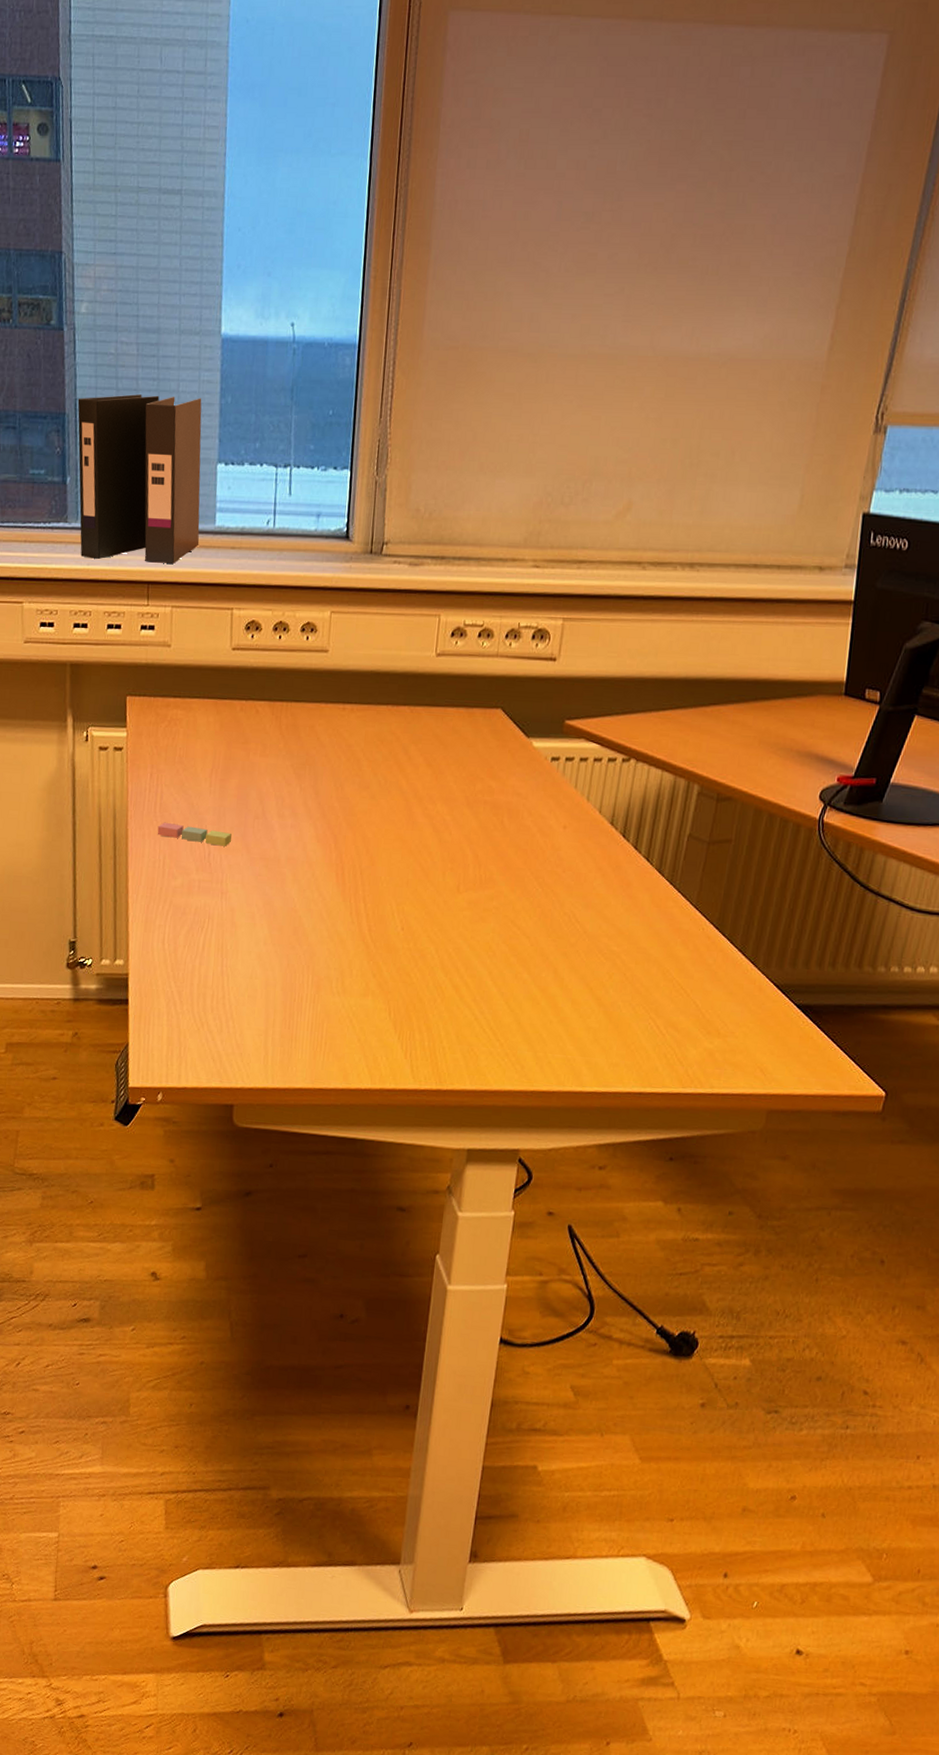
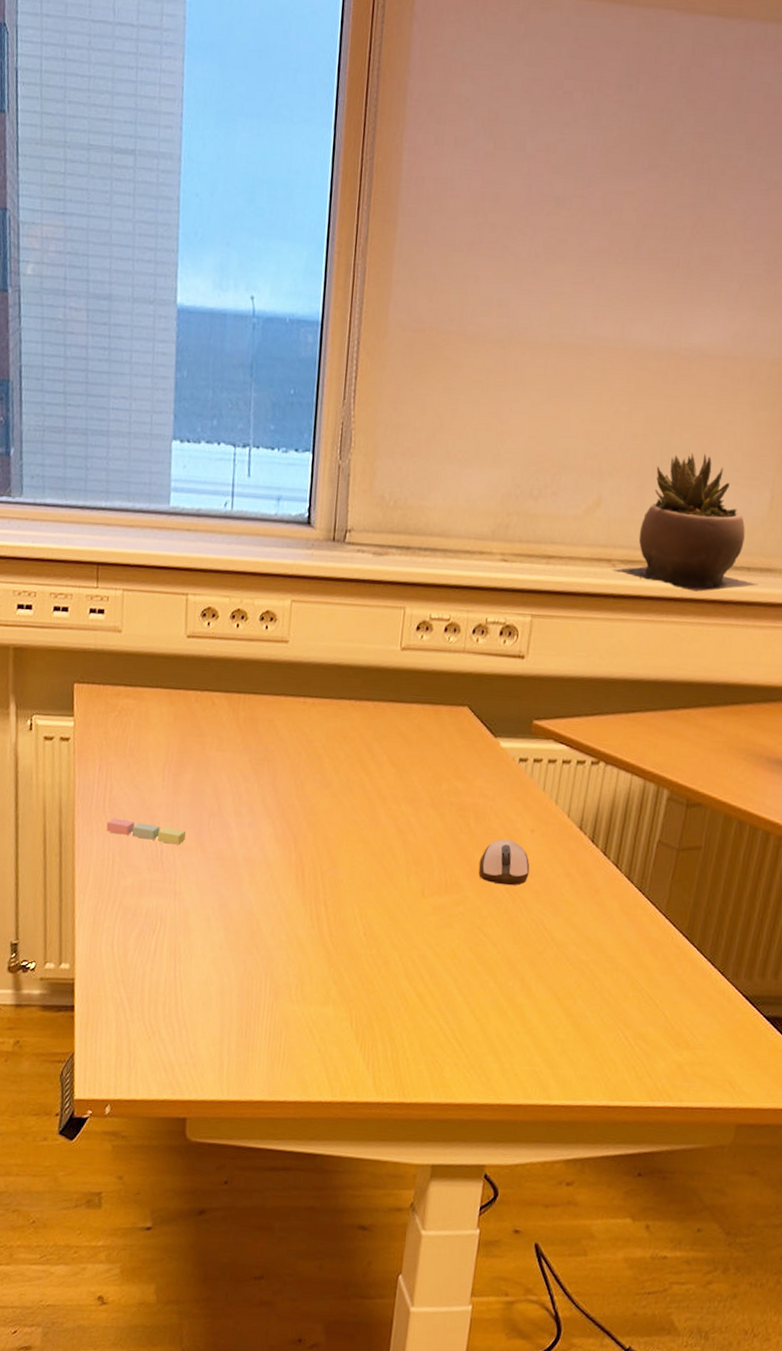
binder: present [77,394,159,559] -> none [22,363,111,537]
binder: present [144,397,202,564] -> none [94,368,156,544]
computer mouse: none [512,835,562,880] -> present [478,838,530,886]
succulent plant: none [641,455,789,591] -> present [611,453,759,592]

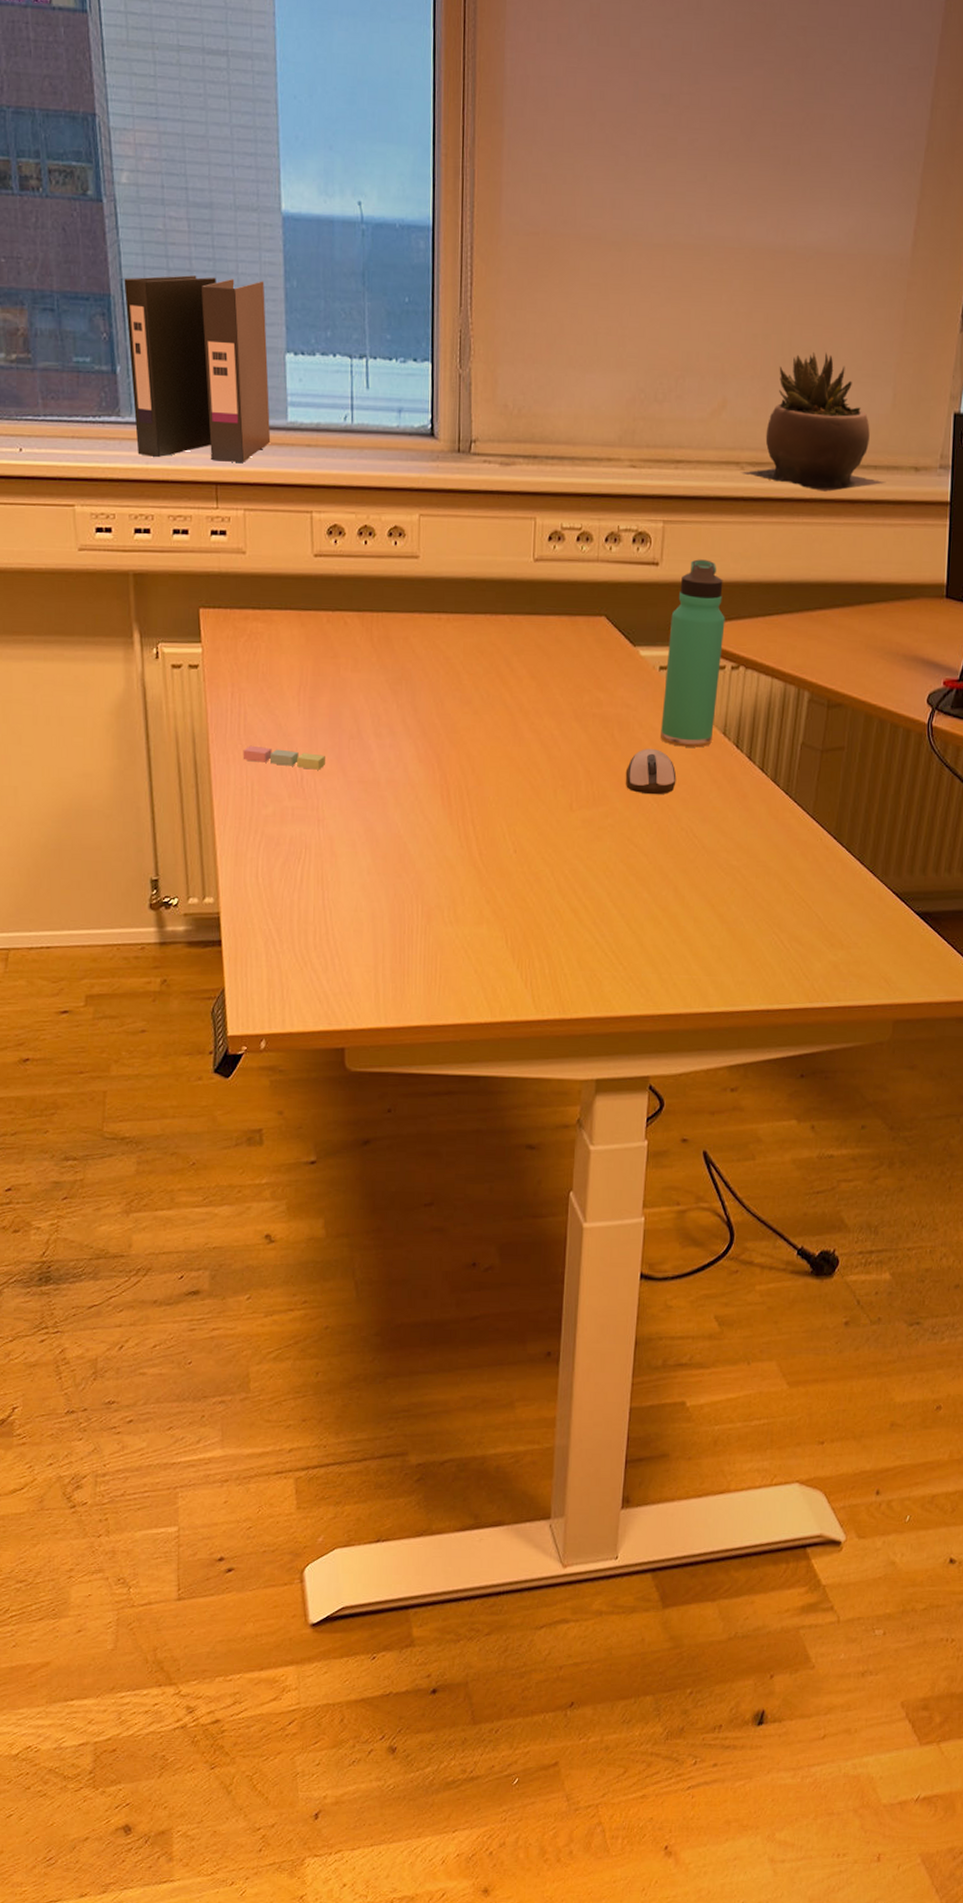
binder: none [22,363,111,537] -> present [124,275,216,457]
binder: none [94,368,156,544] -> present [200,279,271,462]
thermos bottle: none [516,654,588,841] -> present [661,559,725,748]

